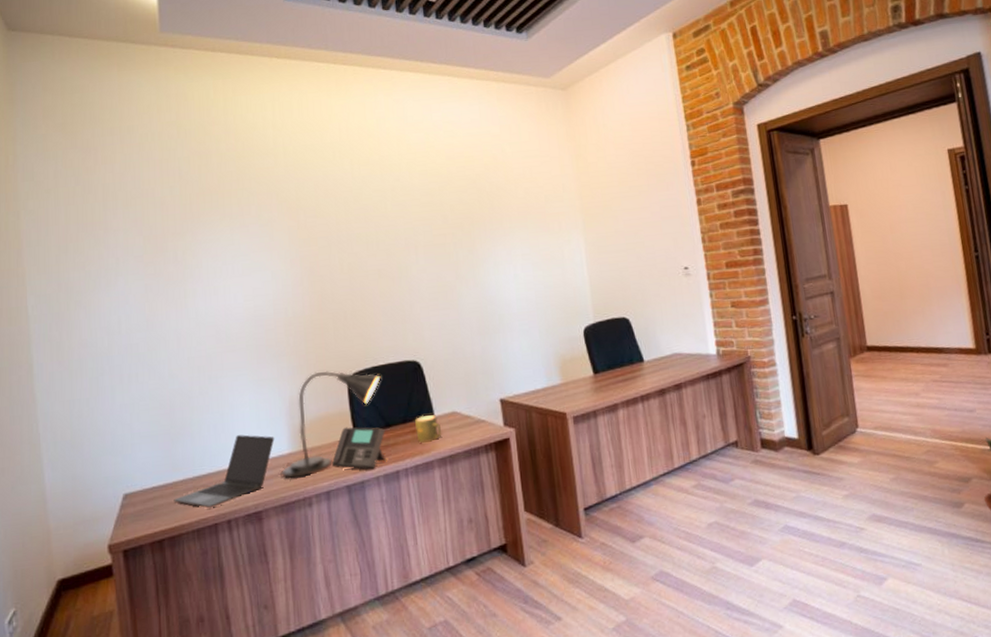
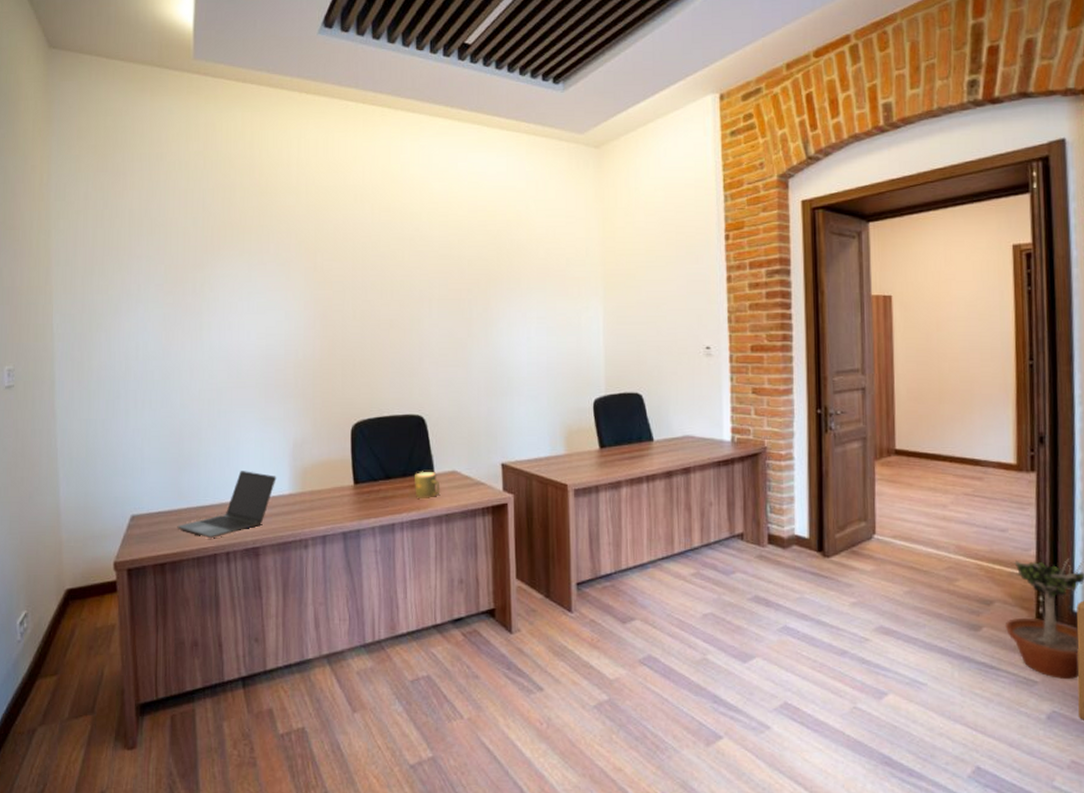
desk lamp: present [280,370,381,479] -> none [280,416,384,519]
phone: present [331,427,387,470] -> none [329,474,384,520]

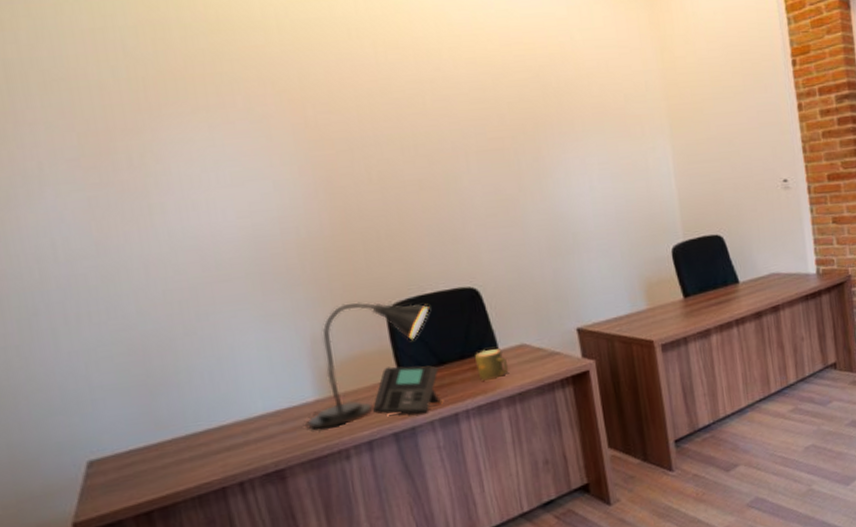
laptop: present [177,471,277,539] -> none [161,381,295,471]
desk lamp: none [280,416,384,519] -> present [306,301,430,430]
phone: none [329,474,384,520] -> present [372,365,443,415]

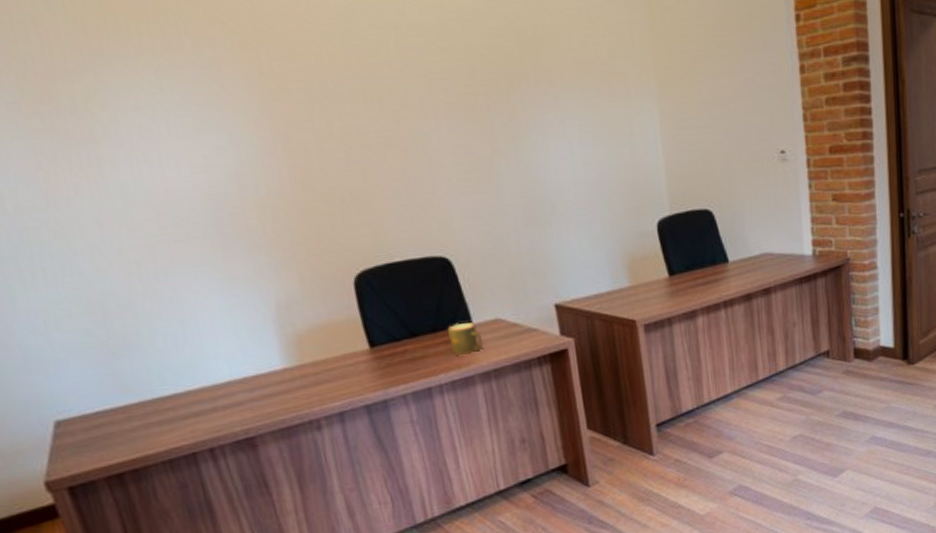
desk lamp: present [306,301,430,430] -> none [274,267,399,399]
phone: present [372,365,443,415] -> none [342,337,415,388]

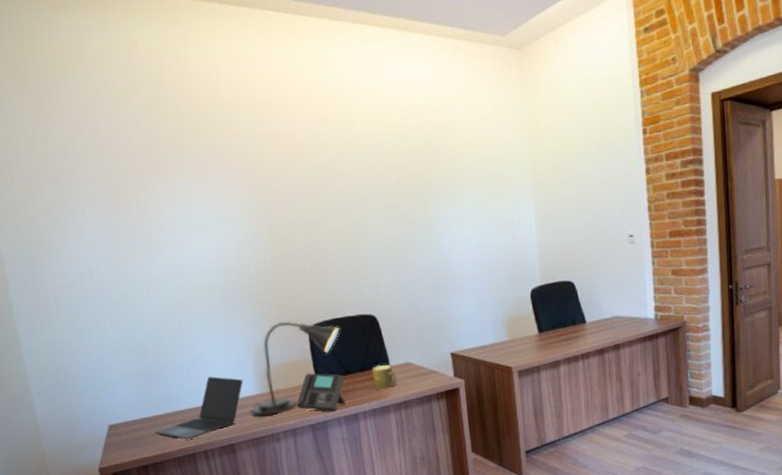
laptop: none [129,347,262,436] -> present [154,376,243,440]
desk lamp: none [274,267,399,399] -> present [250,321,340,417]
phone: none [342,337,415,388] -> present [296,373,347,412]

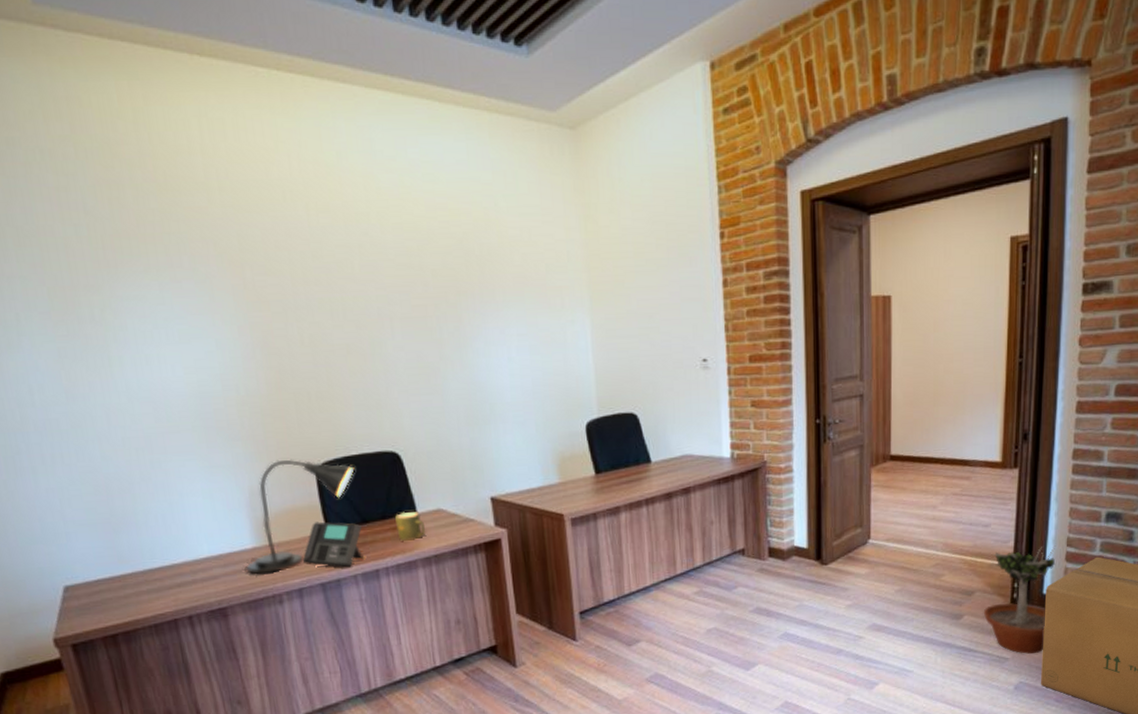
laptop: present [154,376,243,440] -> none [123,526,235,604]

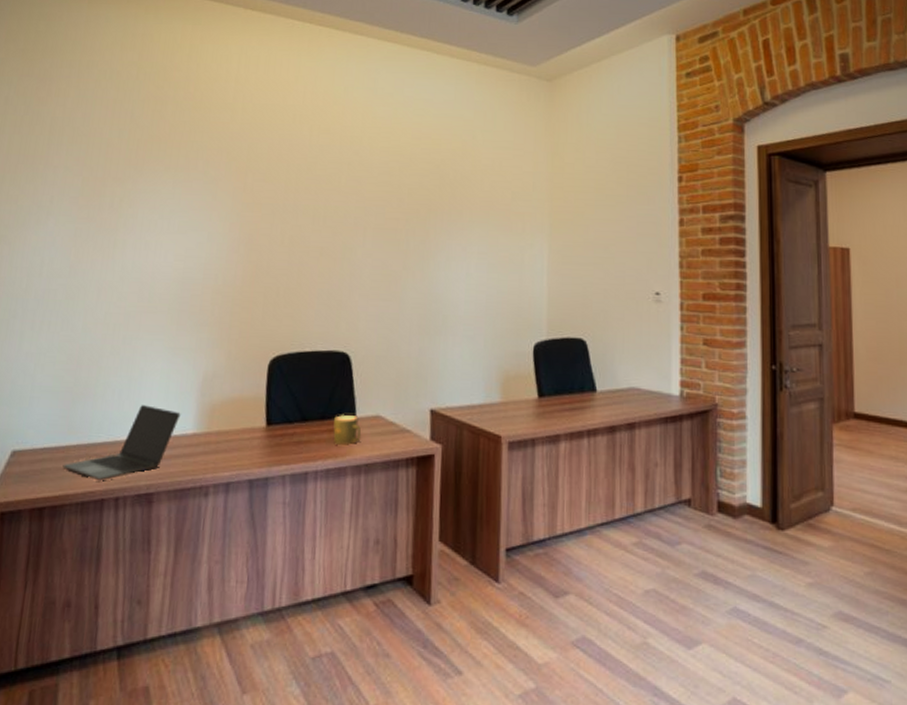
laptop: none [123,526,235,604] -> present [62,405,181,481]
desk lamp: present [244,459,355,575] -> none [180,348,305,463]
phone: present [302,522,365,568] -> none [236,414,300,467]

